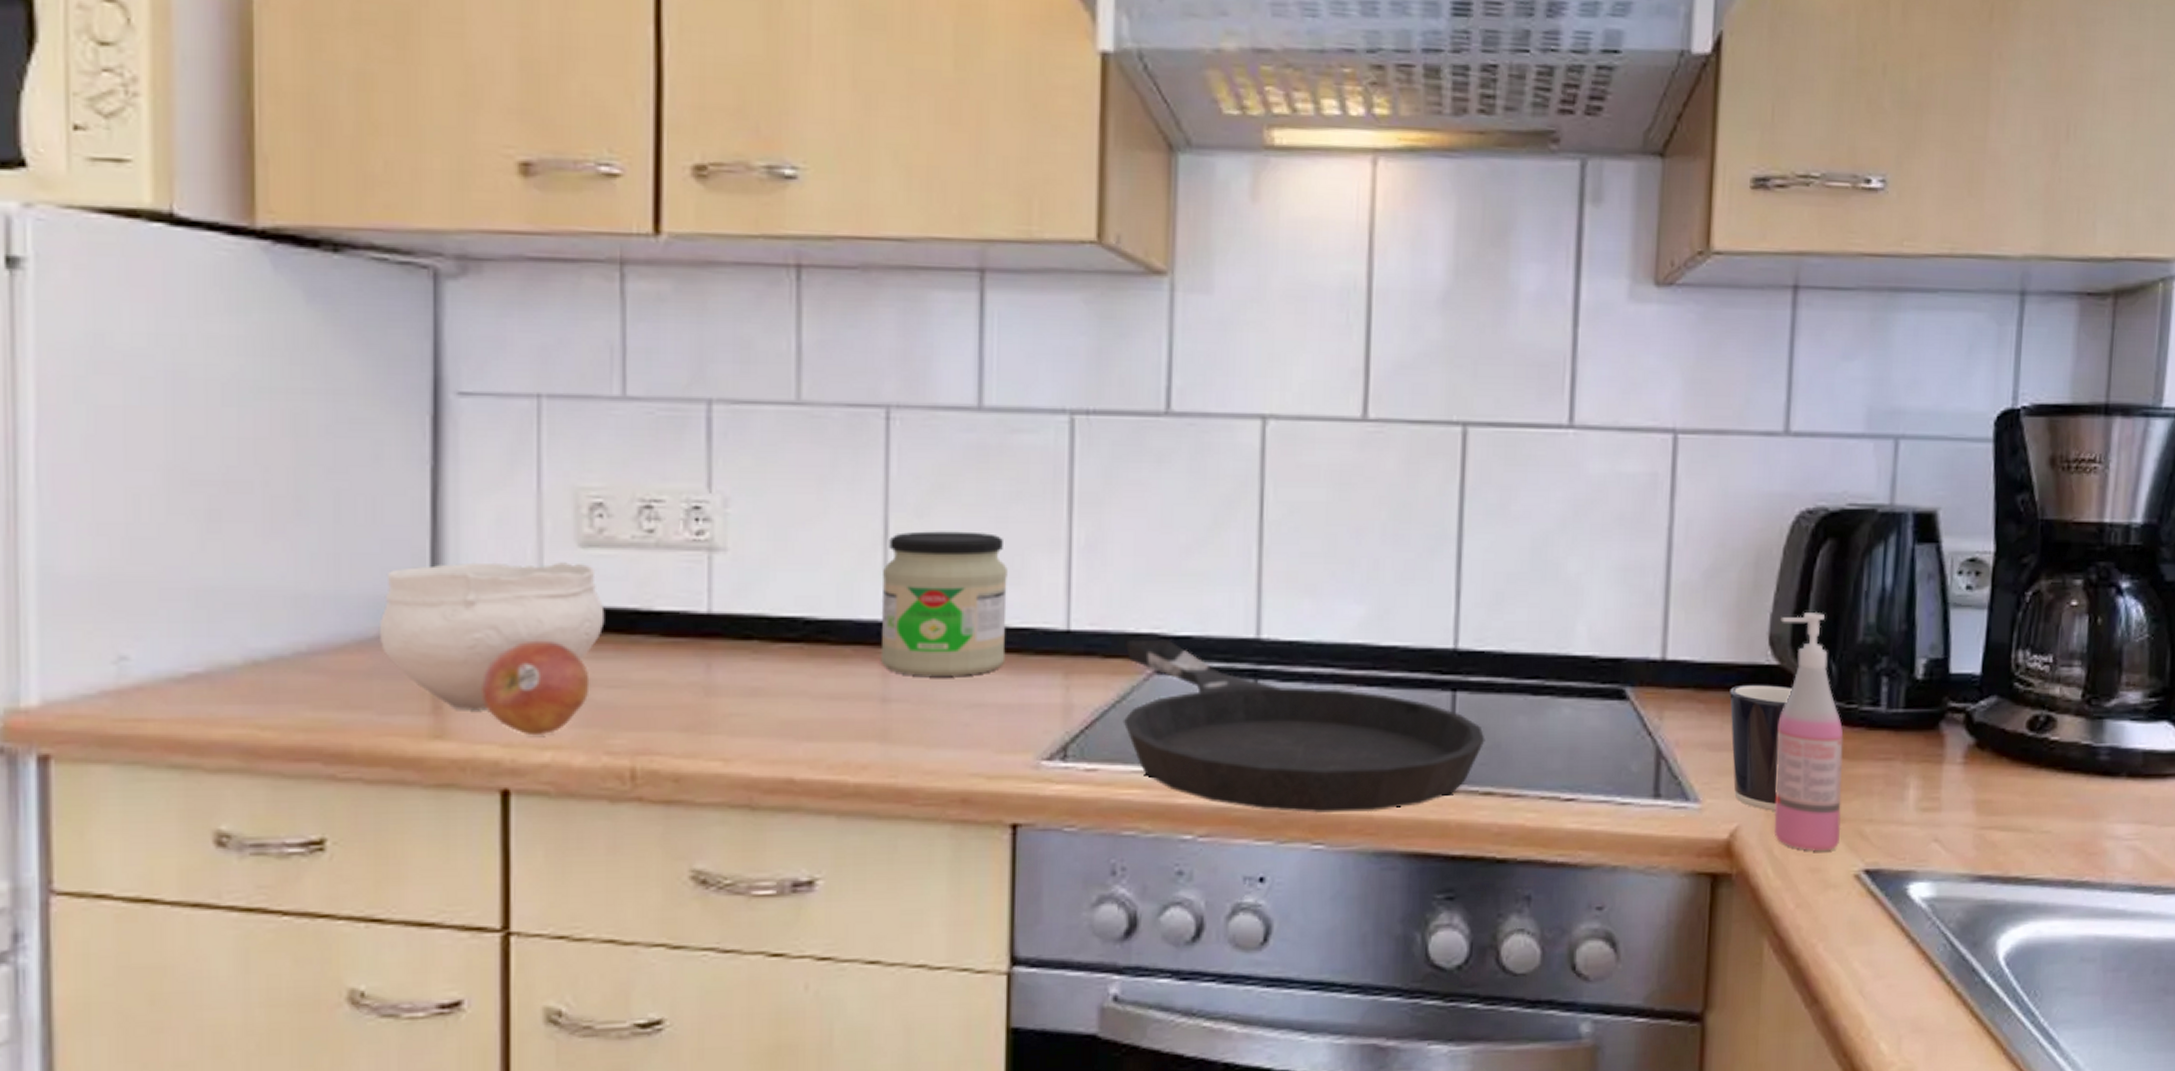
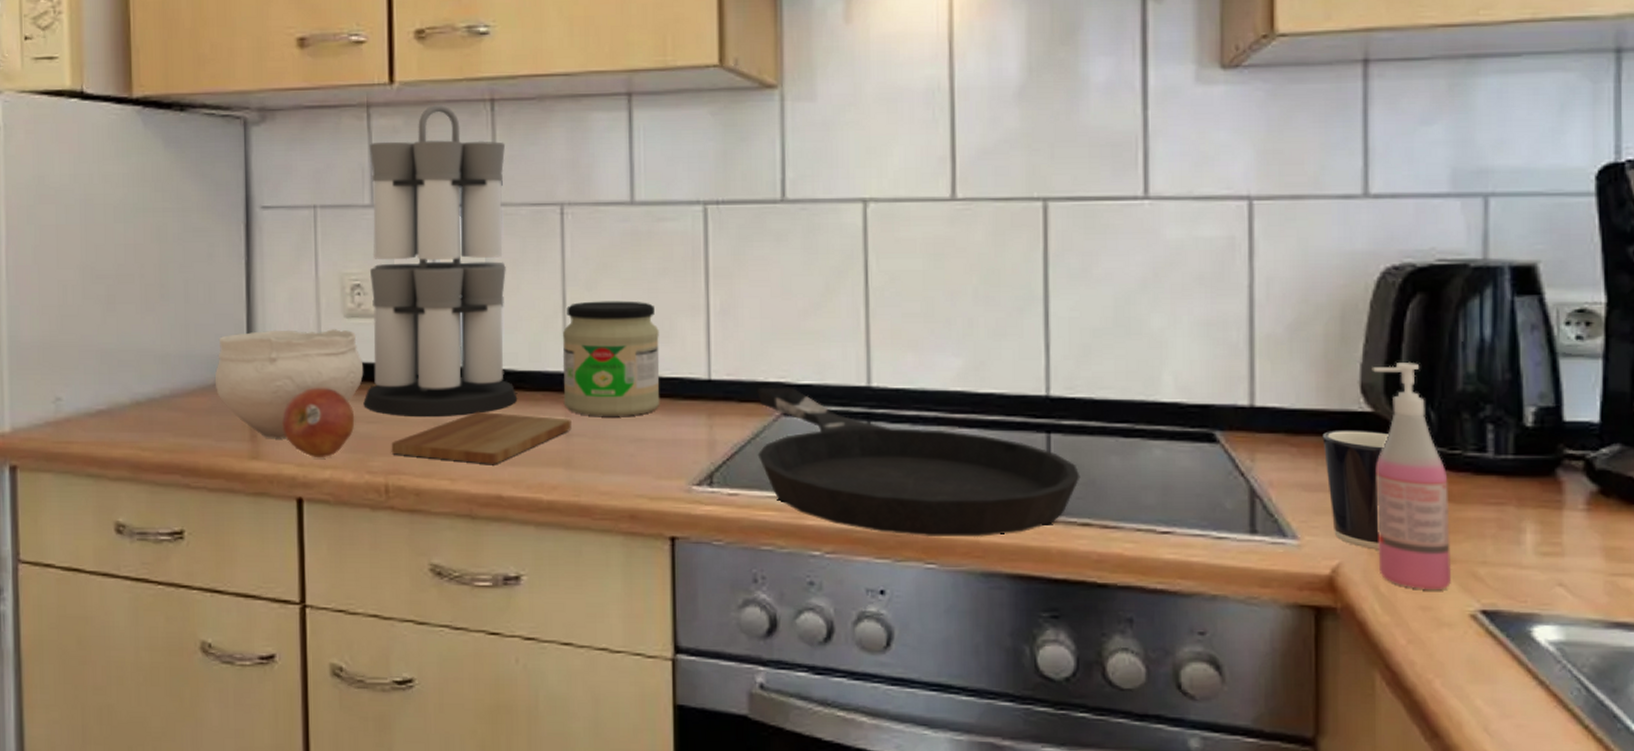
spice rack: none [603,266,820,678] -> present [363,104,518,416]
cutting board: none [641,672,890,741] -> present [391,412,572,465]

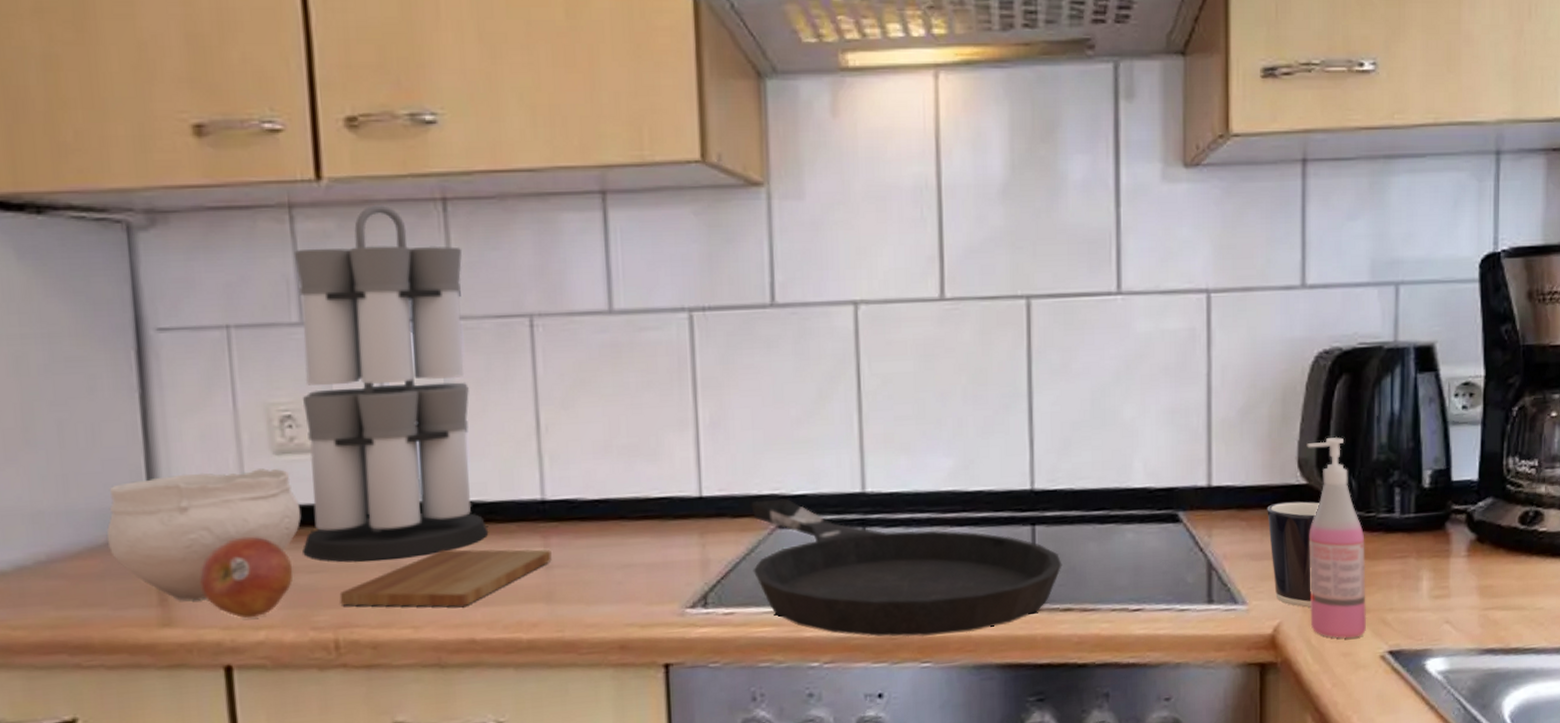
jar: present [563,301,660,416] -> none [538,418,649,545]

